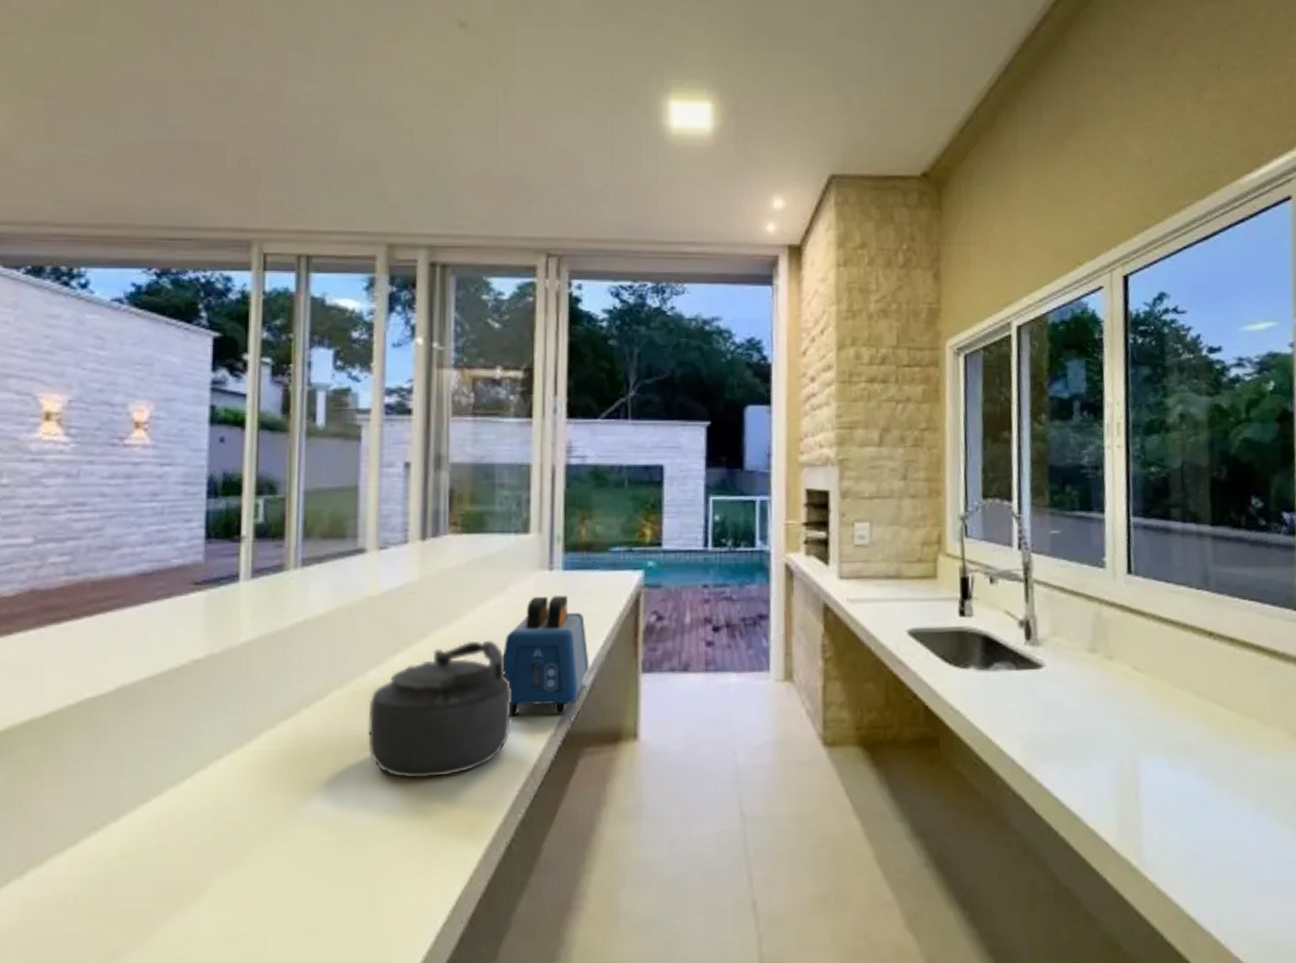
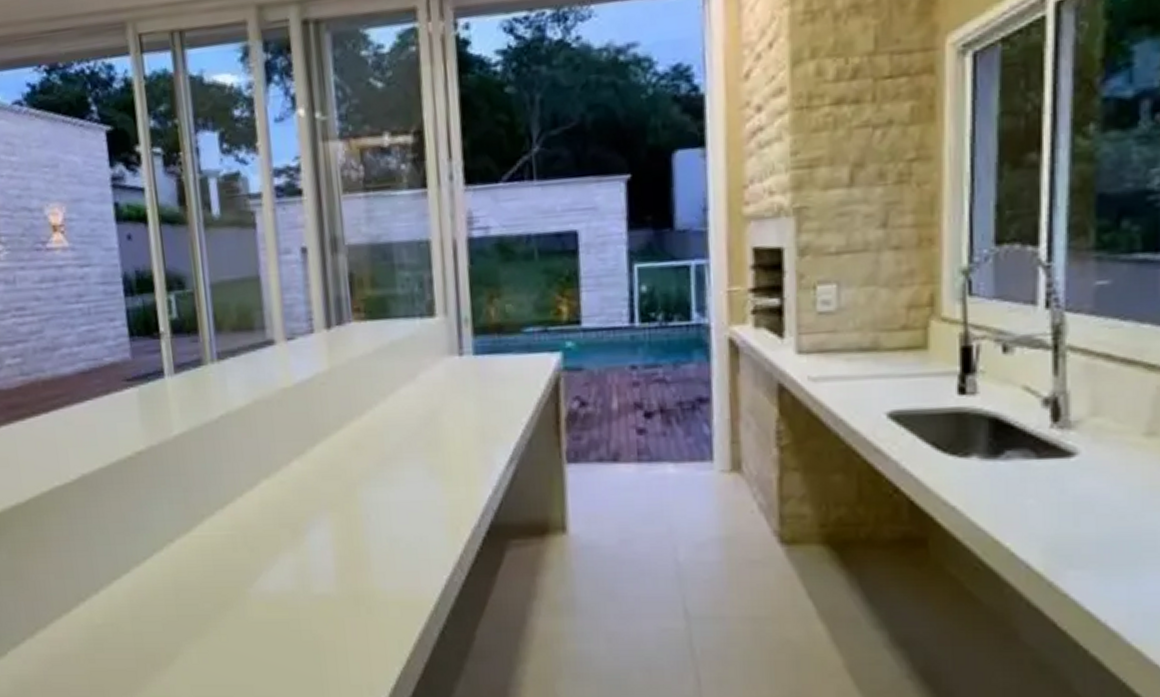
kettle: present [368,640,511,778] -> none [295,430,434,565]
toaster: present [502,595,590,717] -> none [418,381,510,507]

